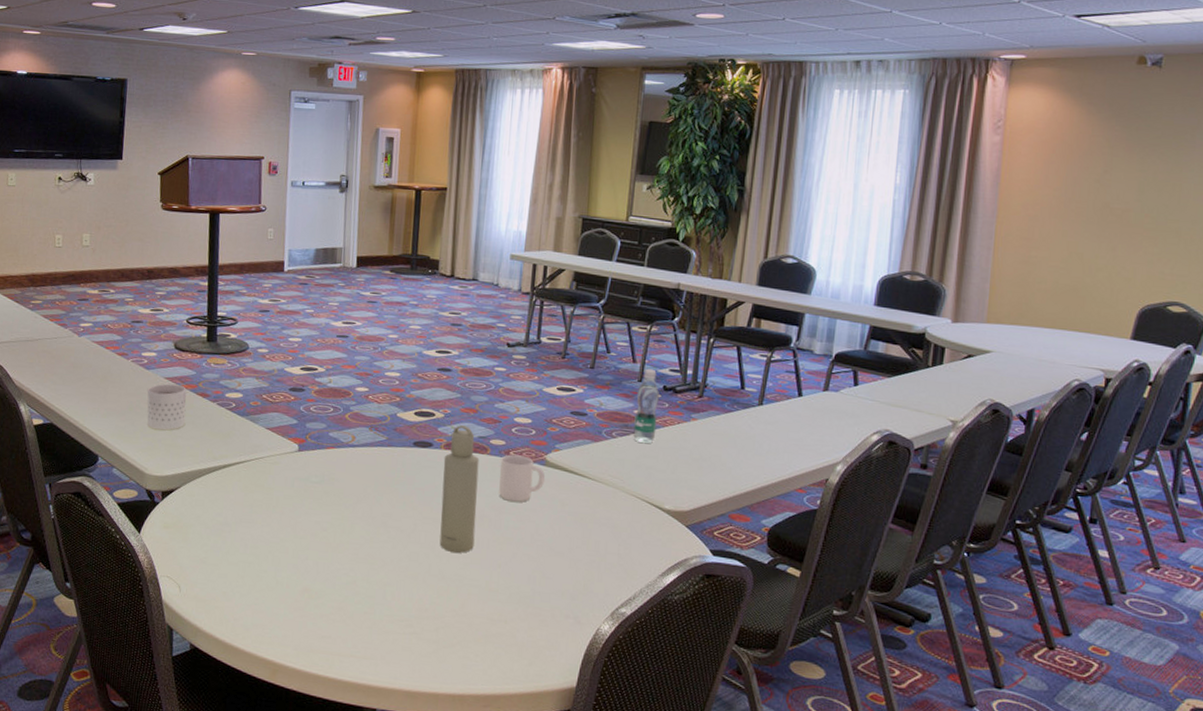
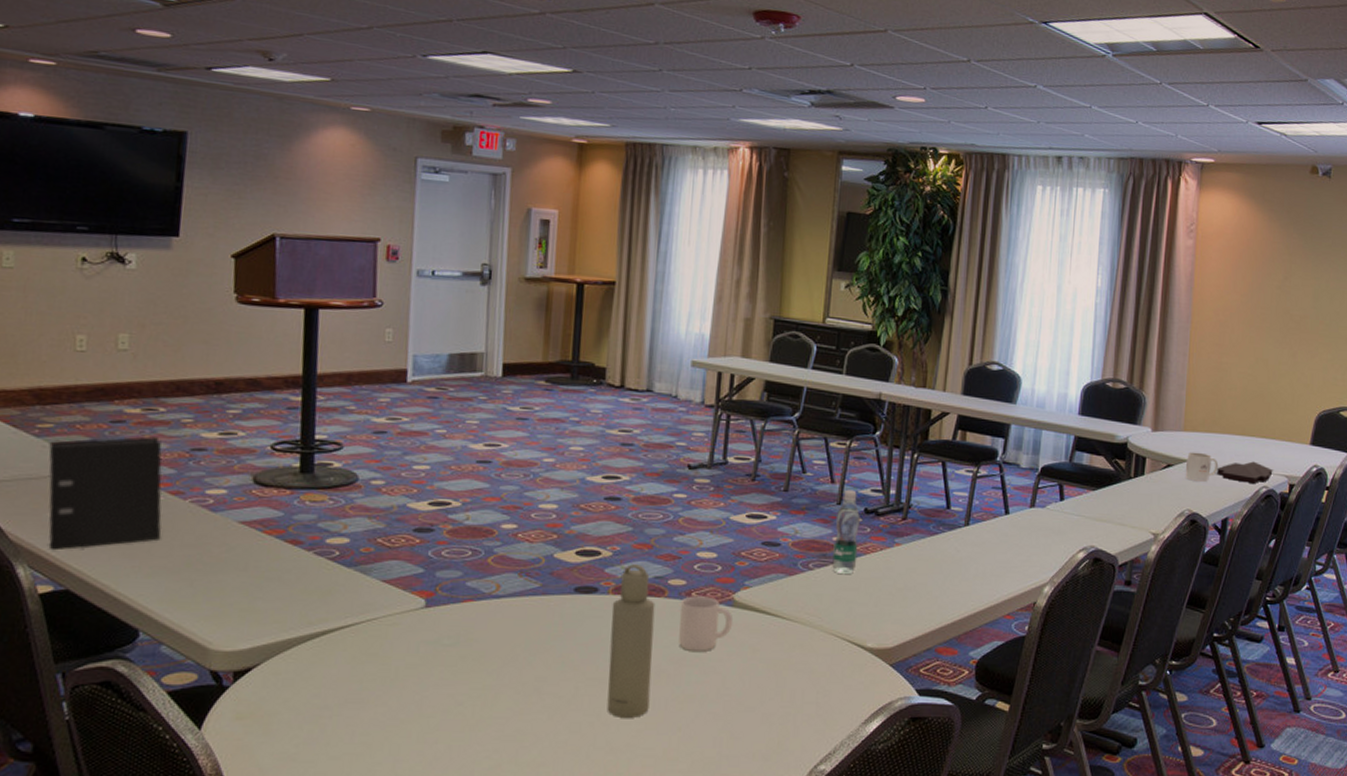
binder: none [39,311,113,394] -> present [48,436,162,551]
mug: present [147,383,187,431] -> none [212,529,270,591]
mug: none [987,343,1025,374] -> present [1185,452,1219,483]
papers: none [1023,354,1088,376] -> present [1217,461,1274,483]

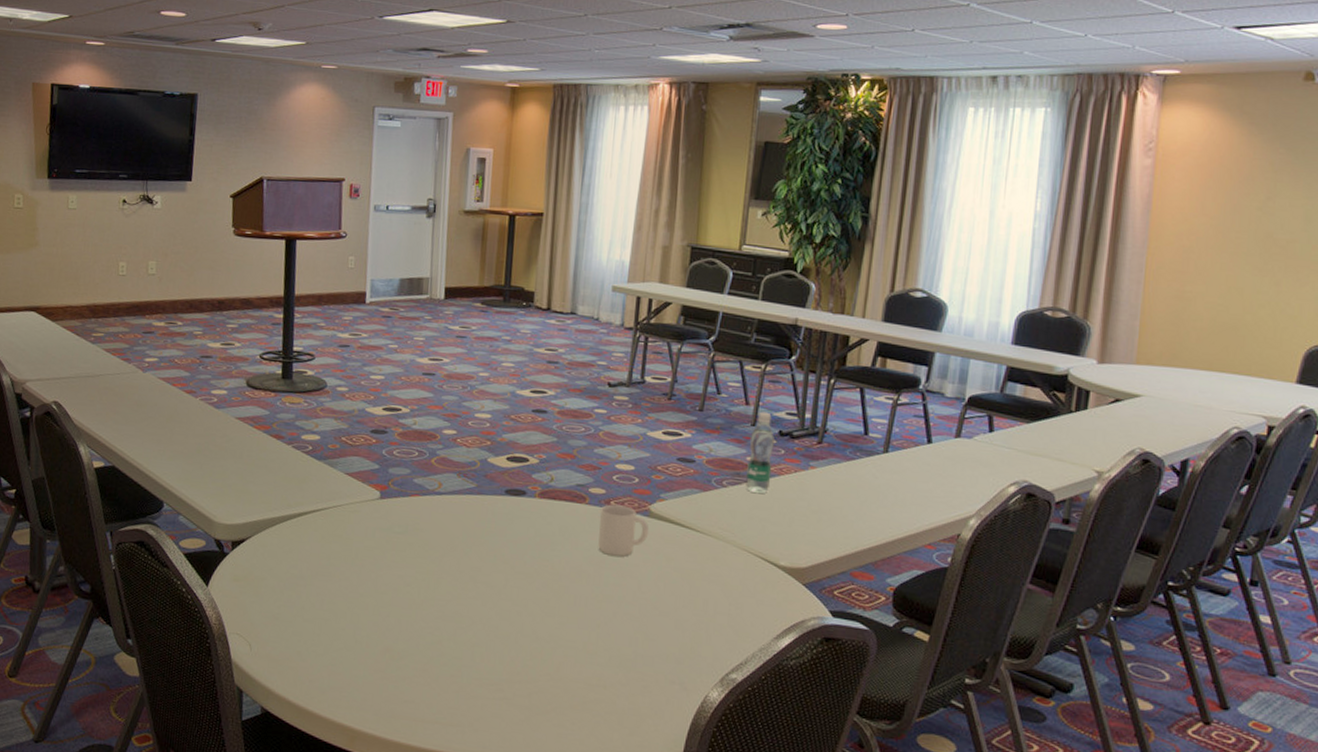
binder: present [48,436,162,551] -> none [100,345,180,434]
bottle: present [607,564,655,718] -> none [533,472,577,611]
mug: present [1185,452,1219,483] -> none [1136,386,1178,421]
papers: present [1217,461,1274,483] -> none [1176,399,1249,423]

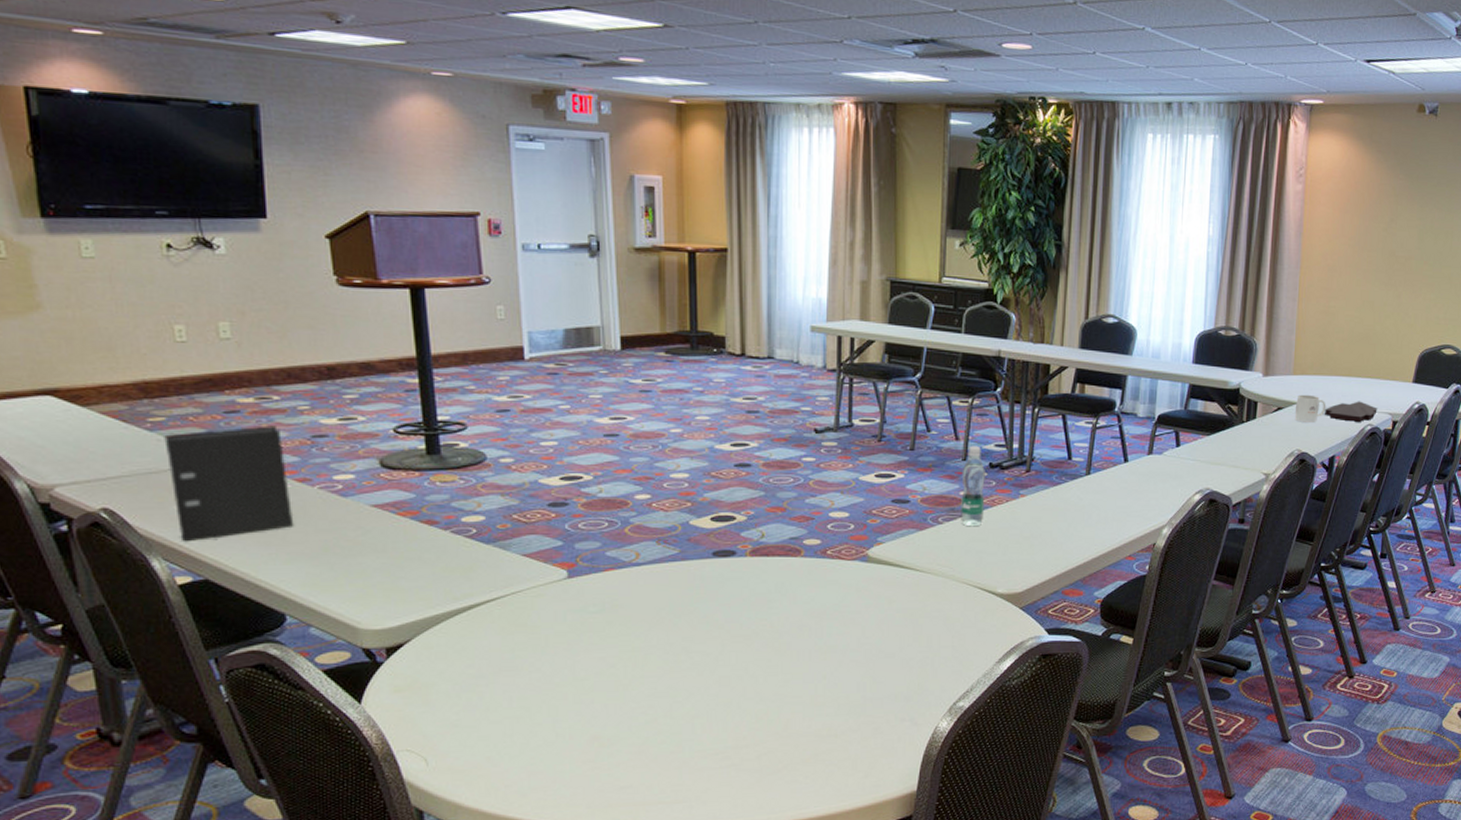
binder: none [100,345,180,434] -> present [164,425,294,542]
mug: present [598,504,649,557] -> none [816,554,869,605]
mug: none [1136,386,1178,421] -> present [1294,394,1326,424]
papers: none [1176,399,1249,423] -> present [1325,401,1379,422]

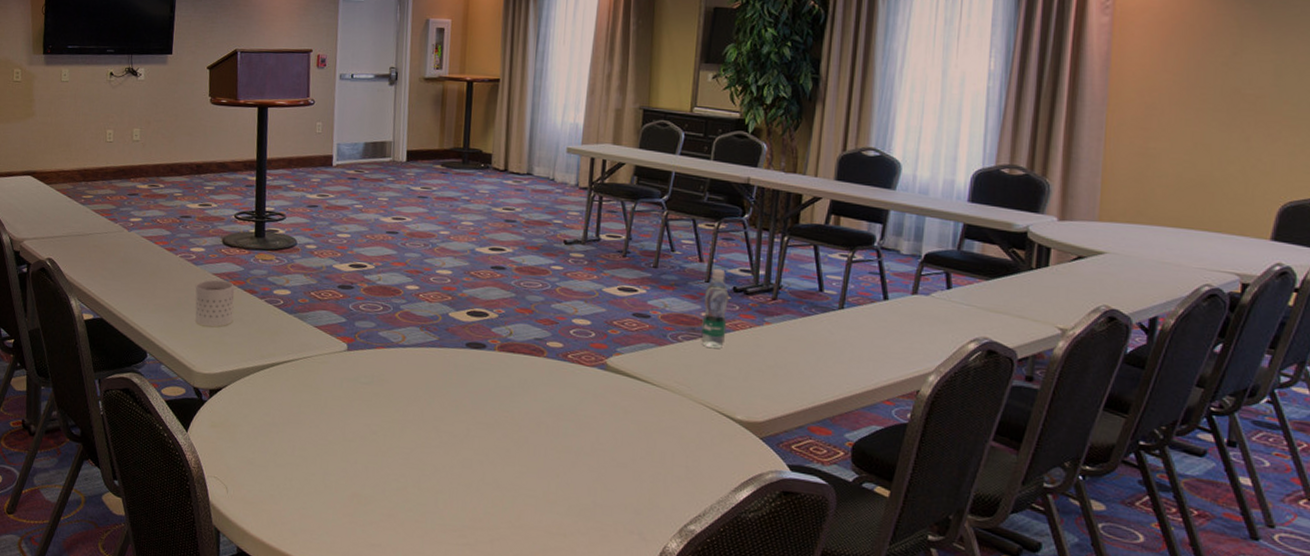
binder: present [164,425,294,542] -> none [90,206,162,289]
mug: none [346,512,409,572] -> present [195,279,234,328]
mug: present [1294,394,1326,424] -> none [1100,243,1145,278]
papers: present [1325,401,1379,422] -> none [1143,256,1221,281]

